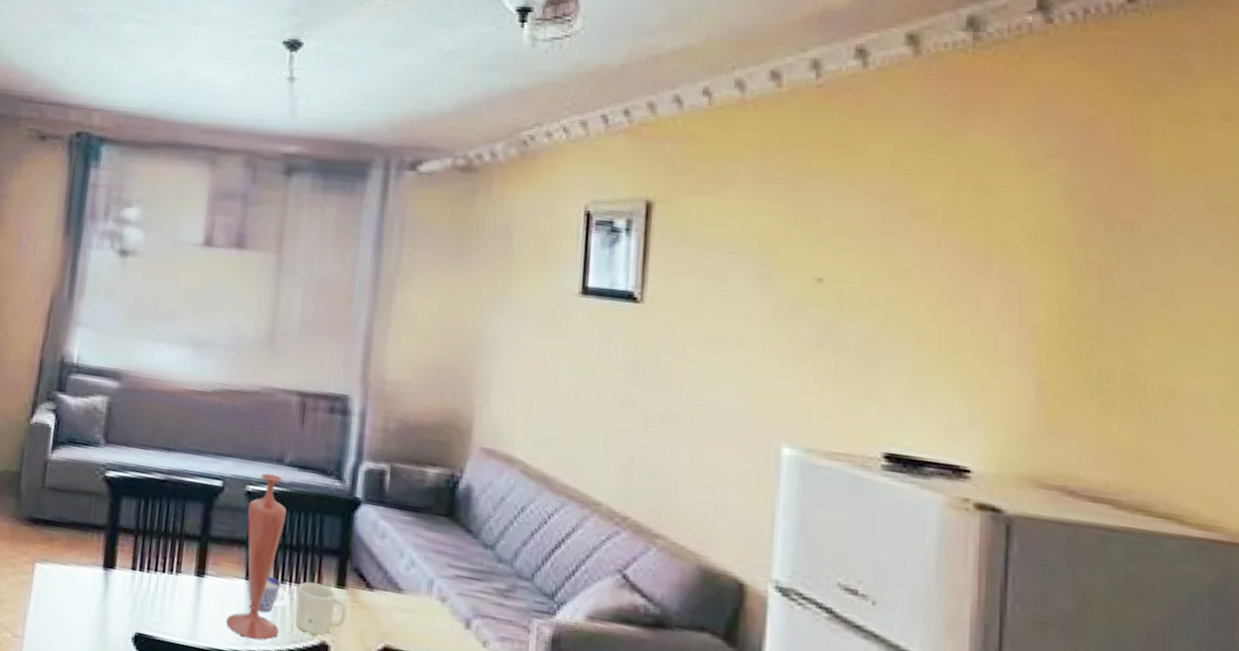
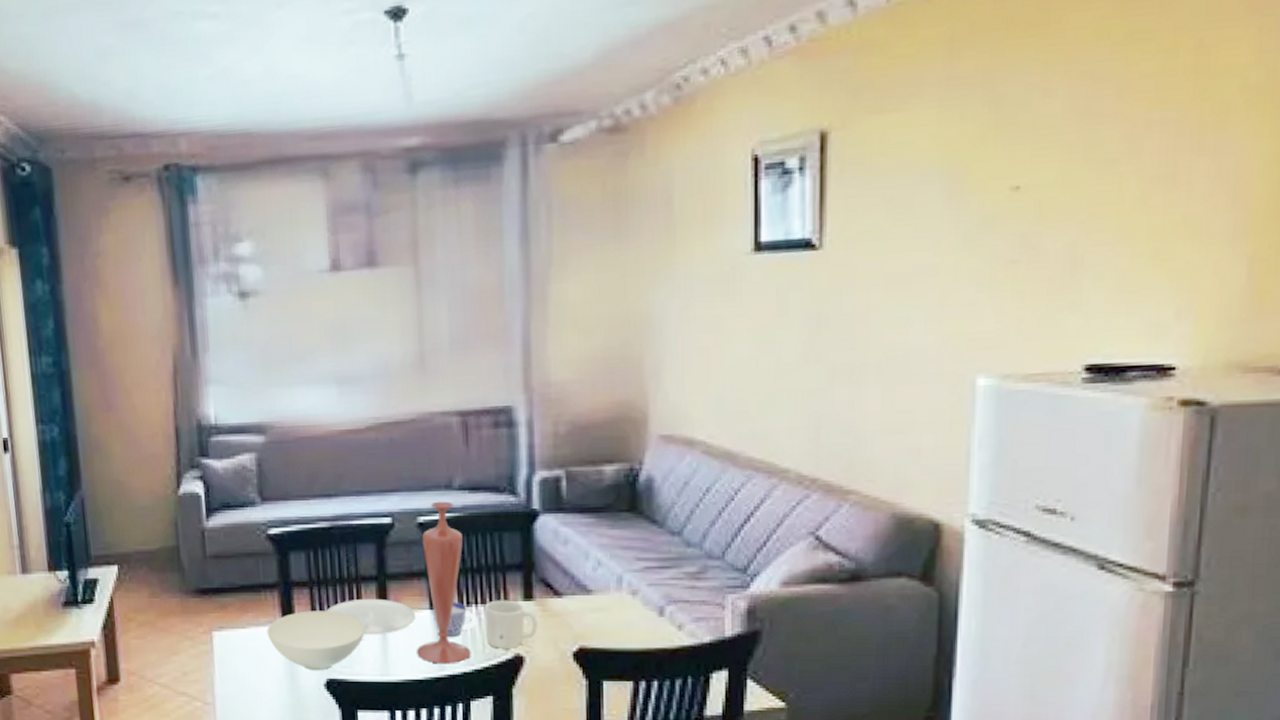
bowl: none [86,558,182,623] -> present [267,610,366,671]
plate: none [147,555,232,597] -> present [326,598,417,635]

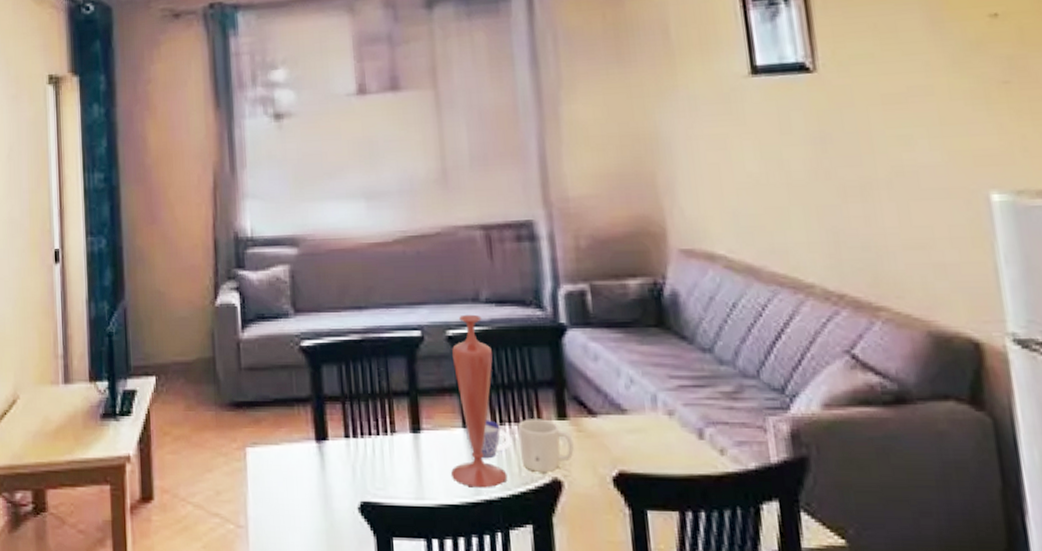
bowl: present [267,610,366,671] -> none [300,427,400,493]
plate: present [326,598,417,635] -> none [359,415,450,455]

